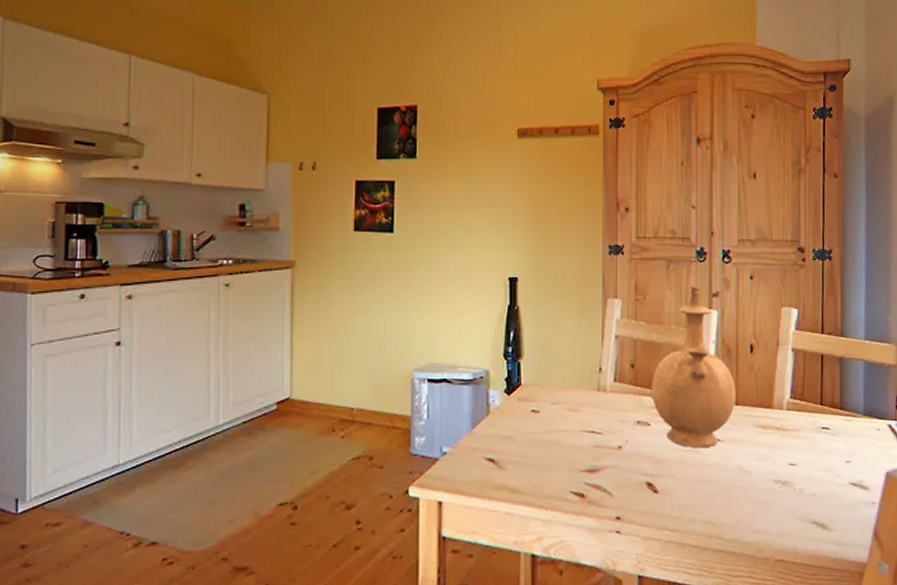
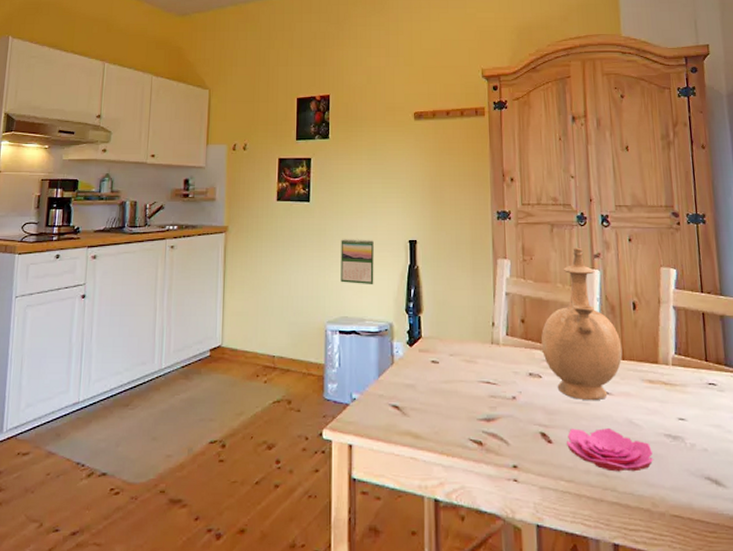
calendar: none [430,275,468,328] -> present [341,238,374,285]
flower: none [673,476,761,520] -> present [567,428,653,472]

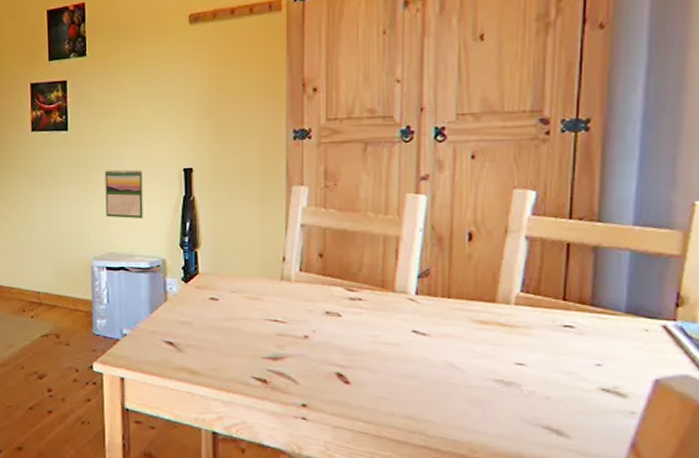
vase: present [541,247,623,401] -> none [342,168,448,342]
flower: present [567,428,653,472] -> none [368,370,476,417]

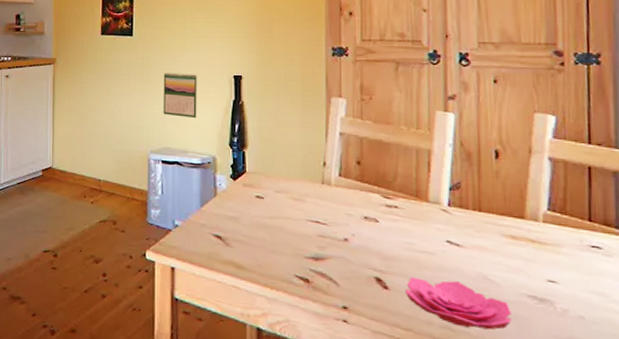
flower: none [368,370,476,417] -> present [406,277,511,330]

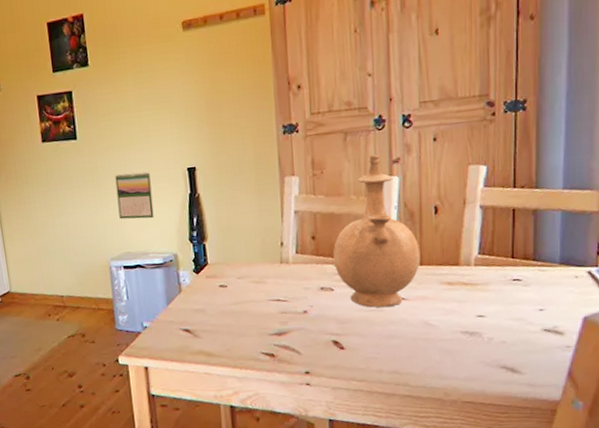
vase: none [379,87,479,252] -> present [332,154,421,308]
flower: present [406,277,511,330] -> none [359,331,448,369]

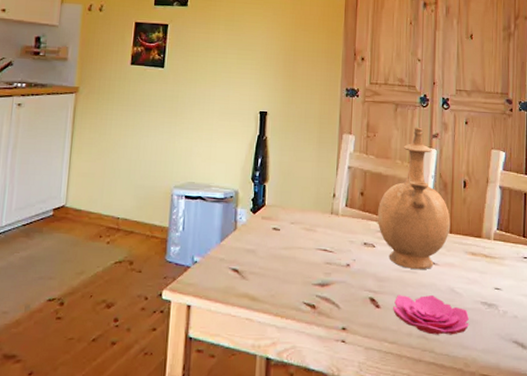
calendar: present [115,171,154,220] -> none [190,106,225,153]
flower: none [359,331,448,369] -> present [393,295,469,335]

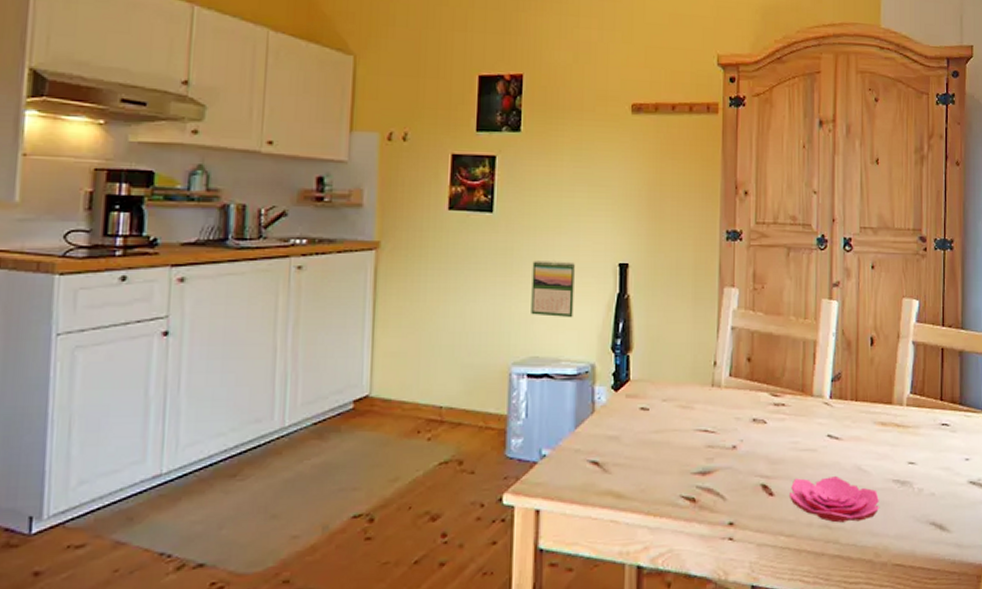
calendar: none [190,106,225,153] -> present [531,259,575,318]
vase: present [377,127,451,270] -> none [768,274,856,447]

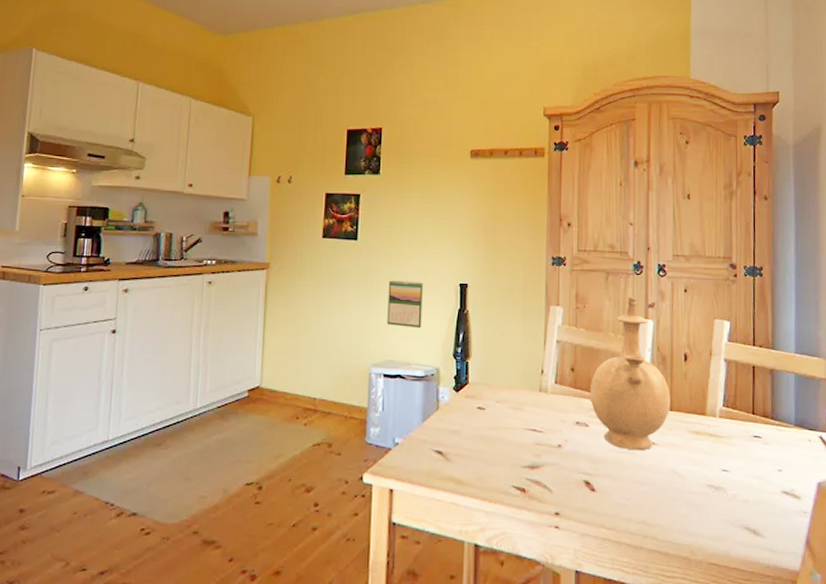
vase: none [768,274,856,447] -> present [589,296,671,451]
flower: present [790,476,879,523] -> none [610,477,694,521]

